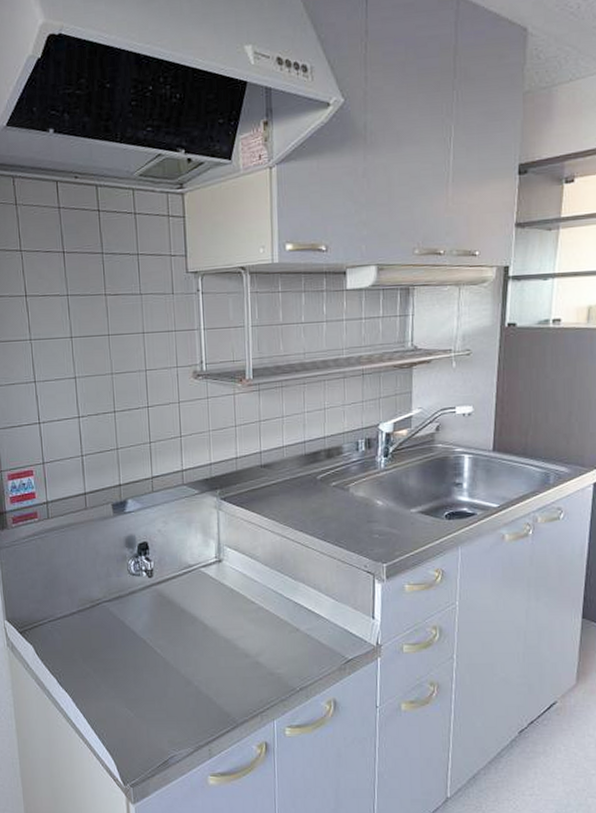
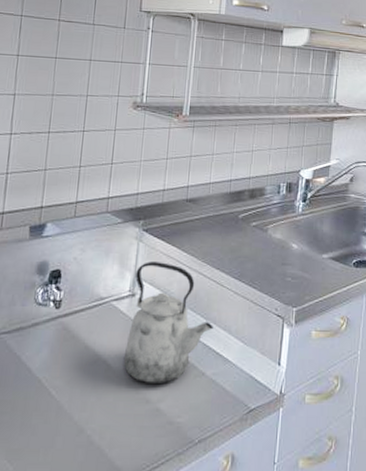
kettle: none [218,528,302,641] -> present [123,261,213,385]

